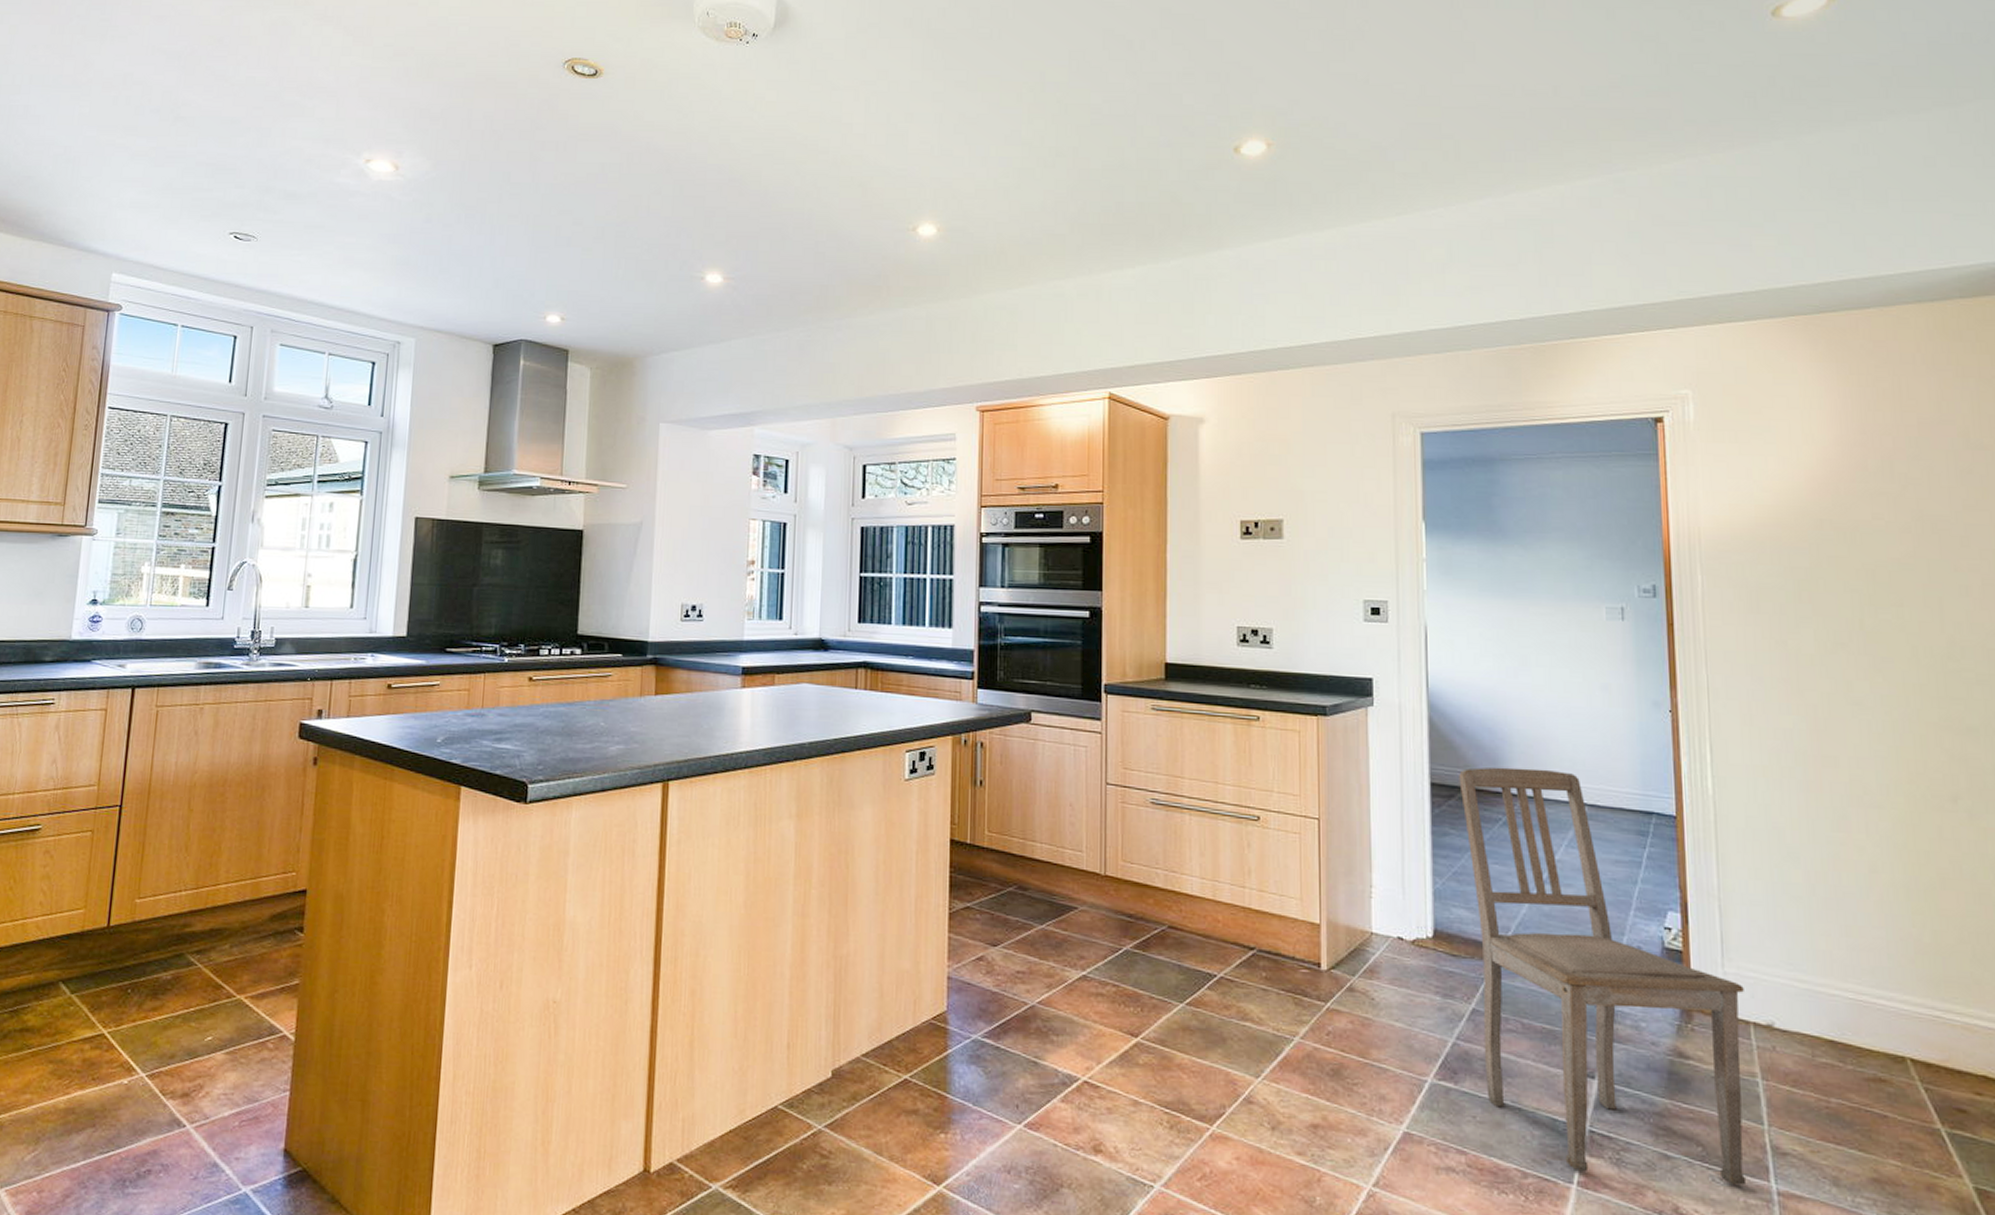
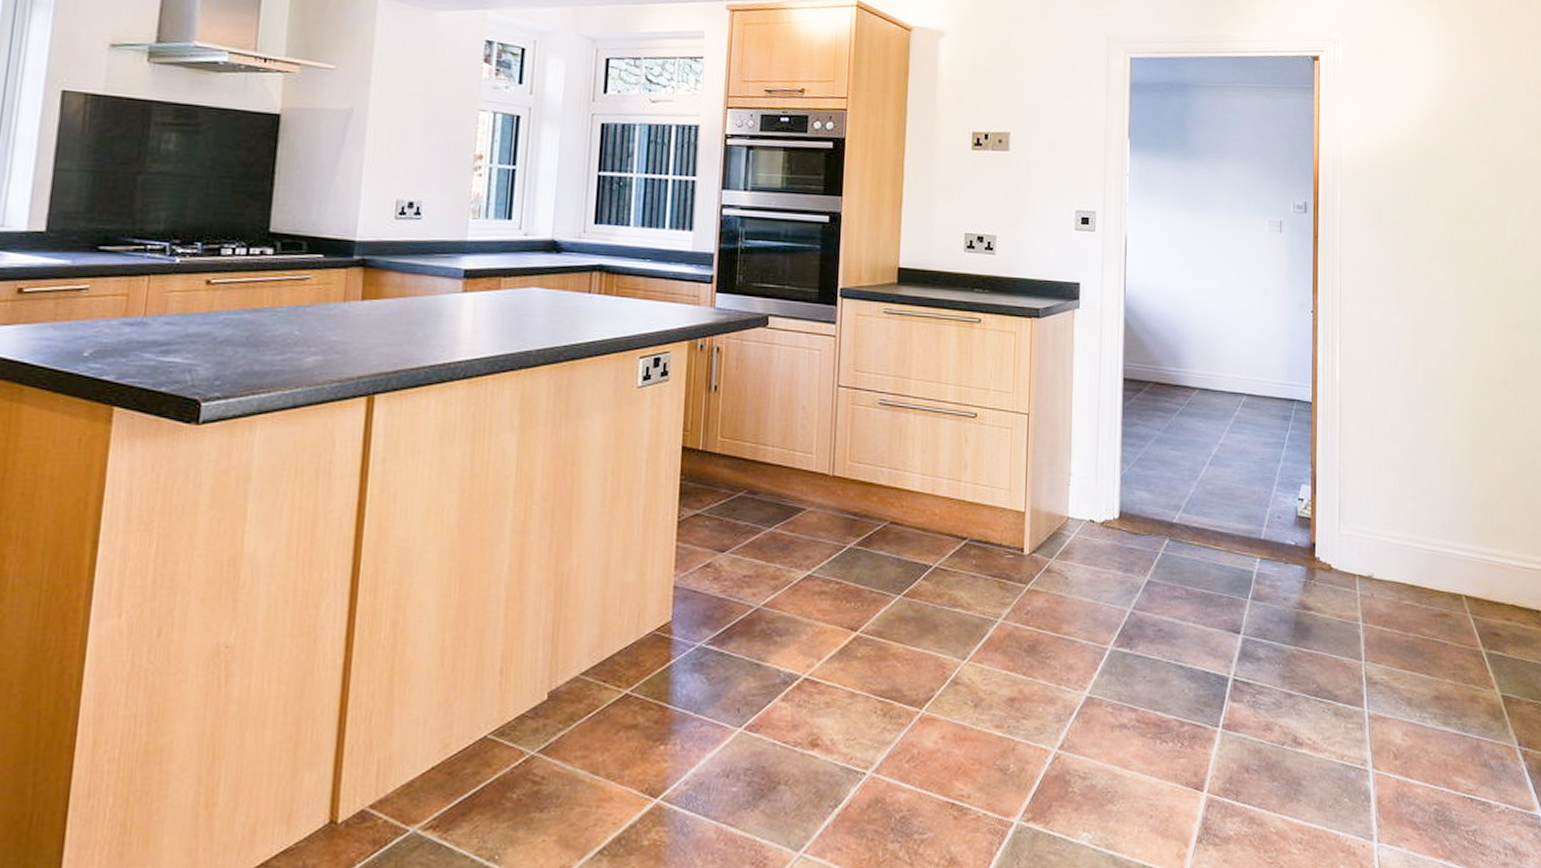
dining chair: present [1459,767,1747,1186] -> none [1146,363,1353,715]

